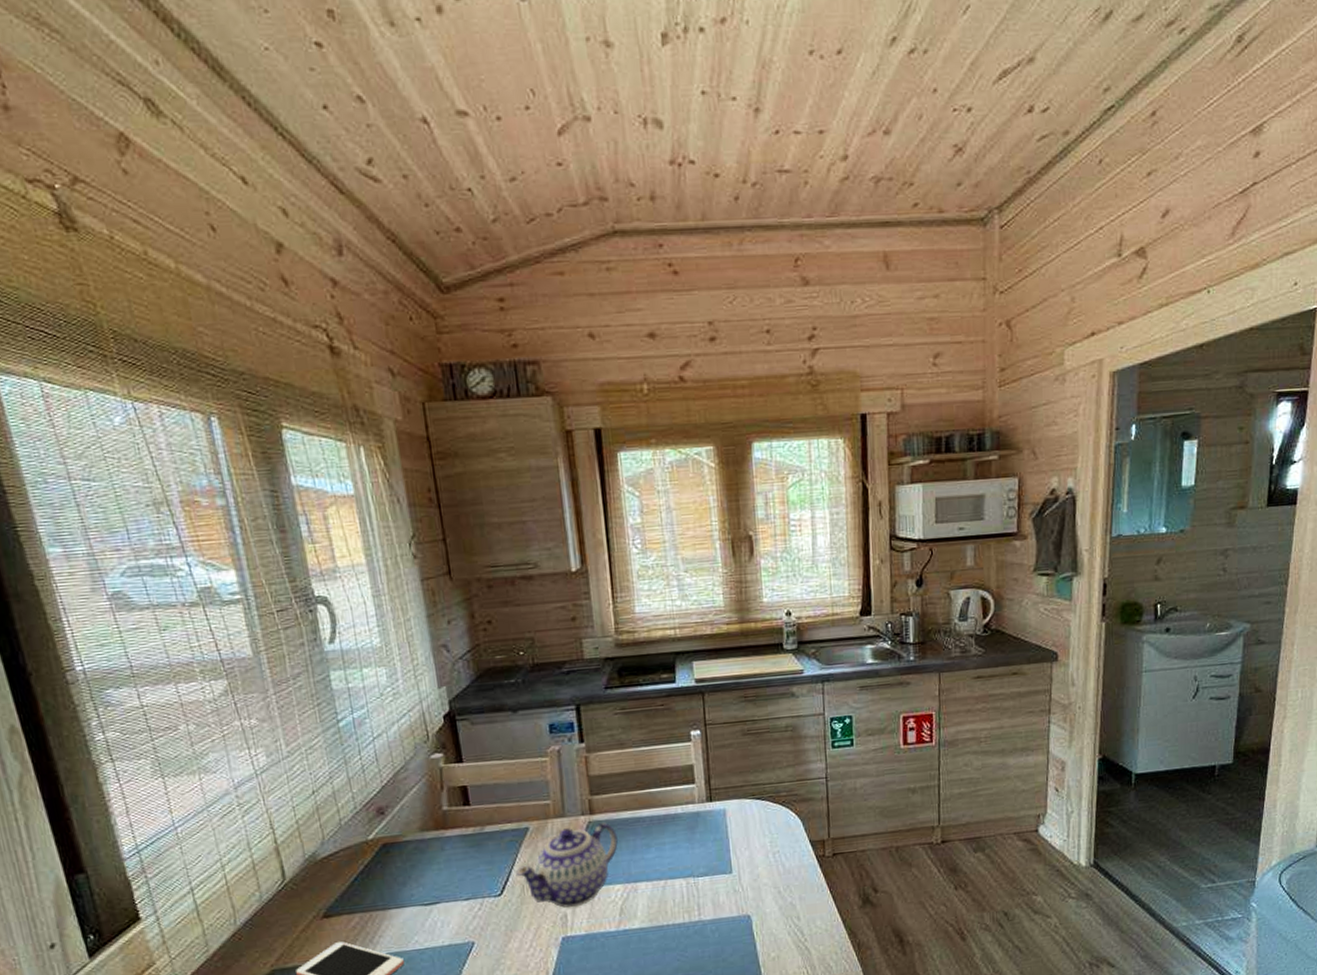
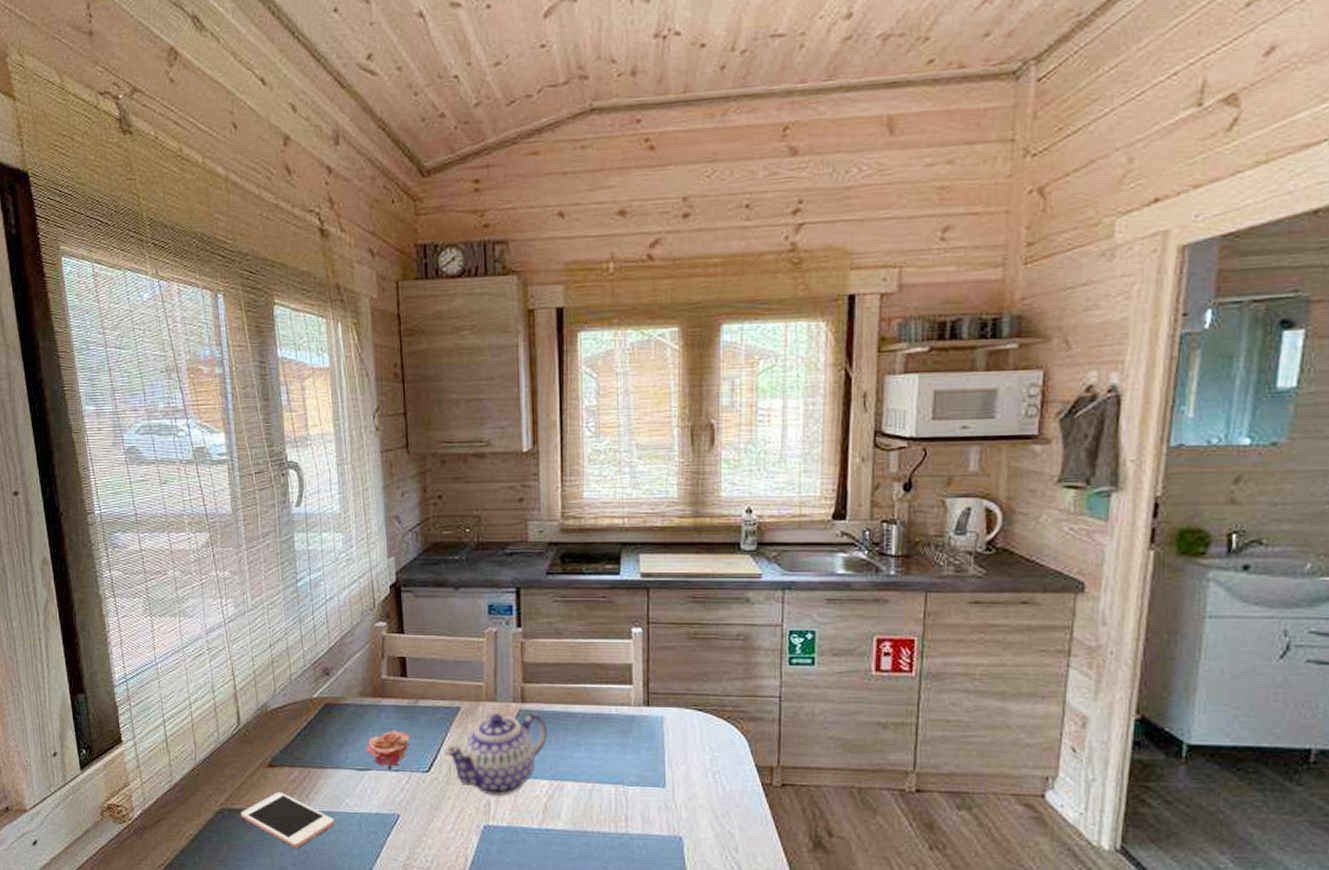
flower: none [432,860,479,901] -> present [366,730,410,771]

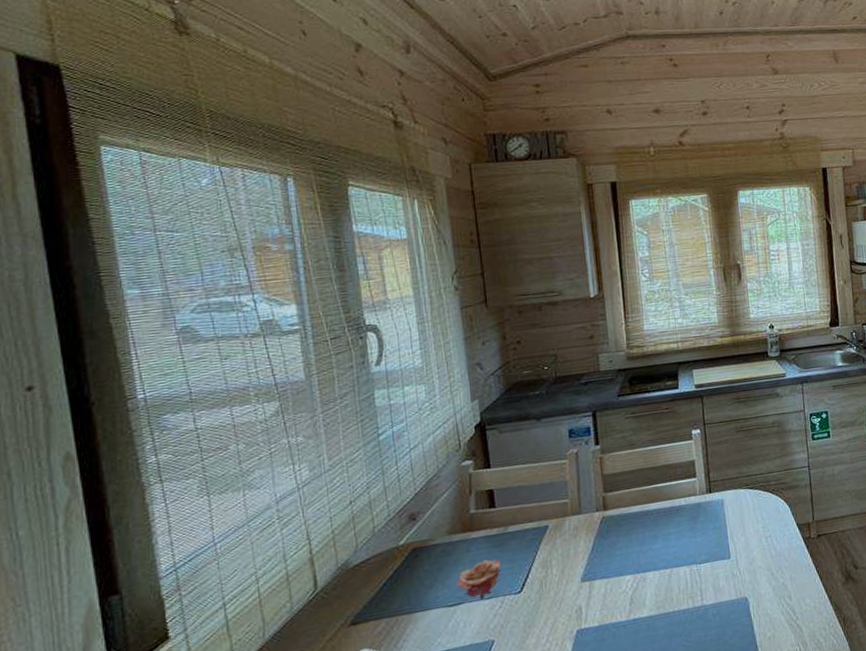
teapot: present [444,713,547,797] -> none [535,517,629,601]

